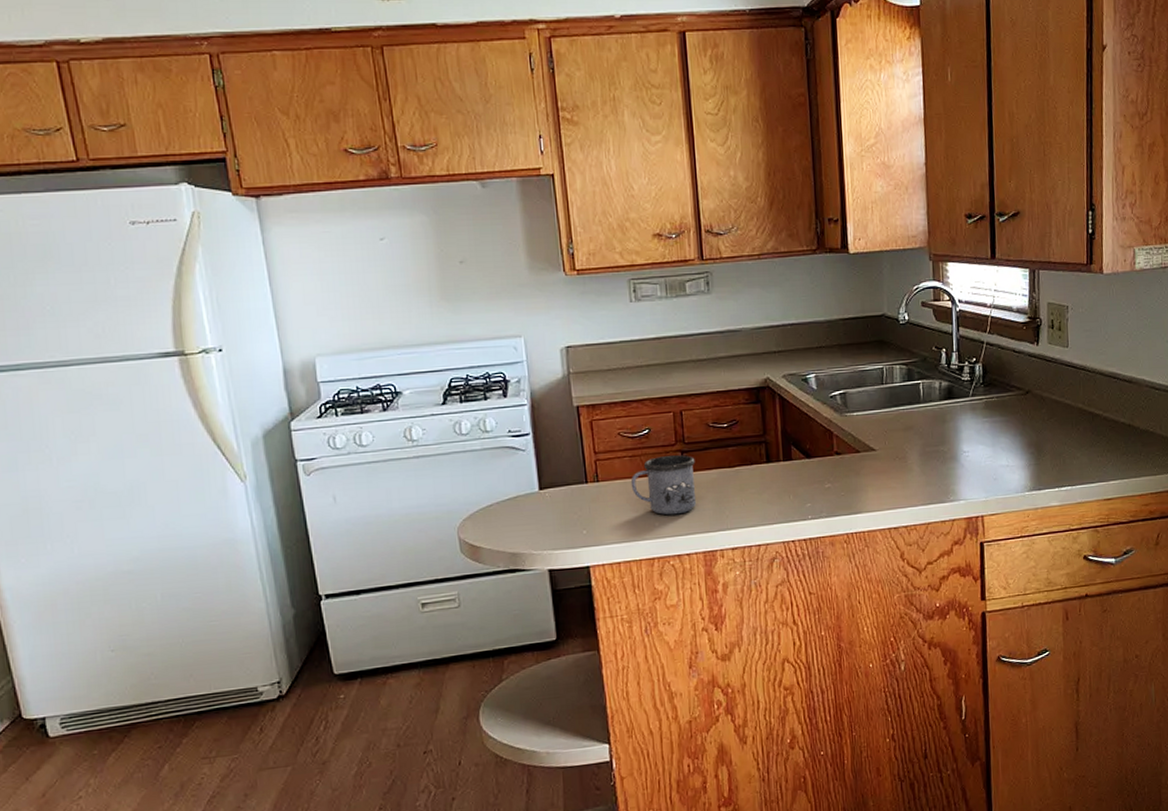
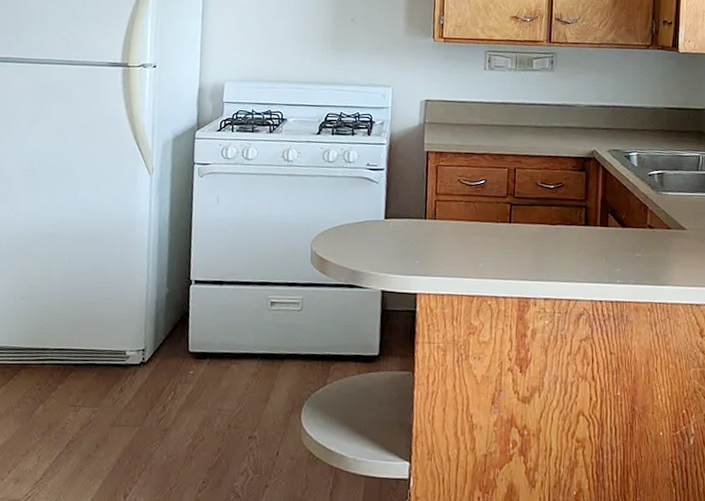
mug: present [630,454,697,516] -> none [463,205,522,260]

